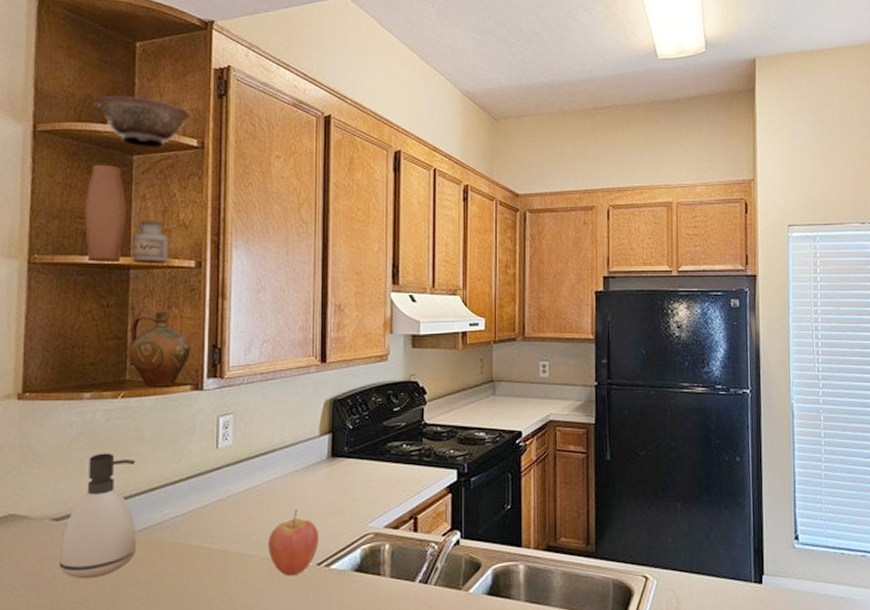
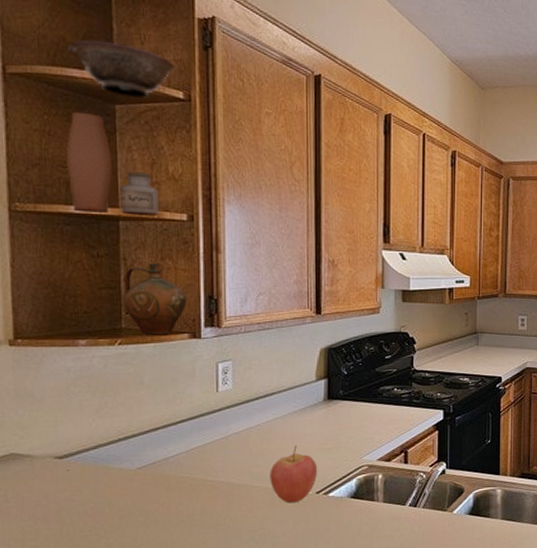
soap dispenser: present [58,453,136,579] -> none [65,396,142,511]

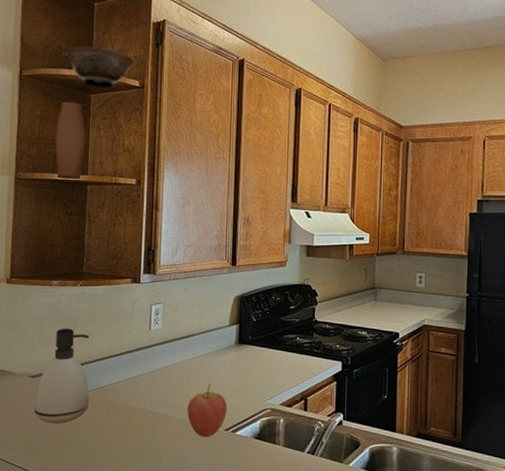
soap dispenser: none [65,396,142,511] -> present [34,328,89,424]
jar: present [120,171,160,216] -> none [89,145,117,181]
ceramic jug: present [123,263,187,335] -> none [85,219,132,279]

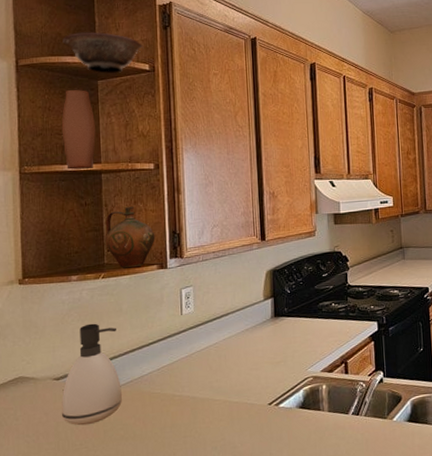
ceramic jug: none [85,219,132,279] -> present [105,207,156,269]
fruit: present [187,384,228,437] -> none [227,361,269,415]

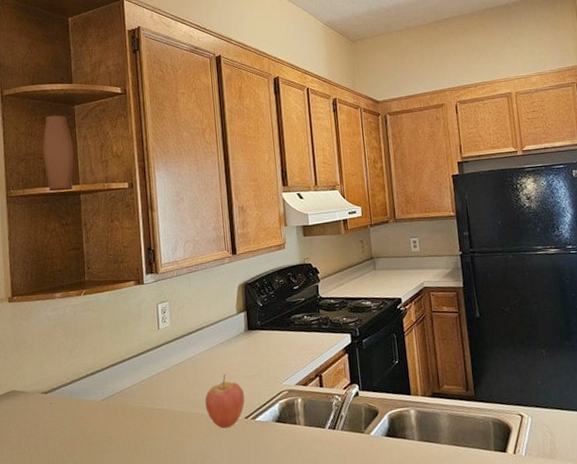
soap dispenser: present [61,323,122,426] -> none [49,338,106,438]
decorative bowl: present [62,32,143,74] -> none [41,60,114,99]
ceramic jug: present [105,207,156,269] -> none [85,225,132,285]
fruit: none [227,361,269,415] -> present [205,374,245,429]

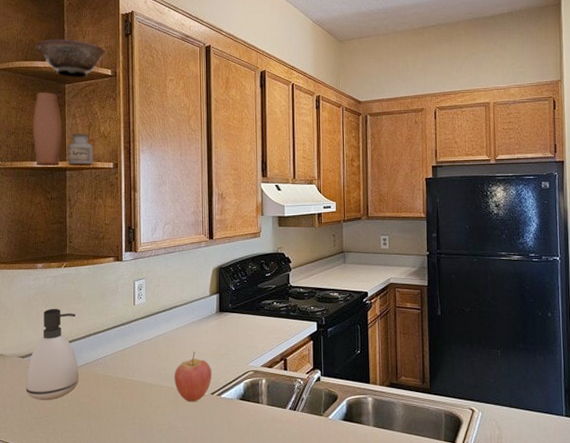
decorative bowl: none [41,60,114,99] -> present [35,39,106,78]
soap dispenser: none [49,338,106,438] -> present [25,308,79,401]
jar: none [80,154,109,189] -> present [67,132,94,166]

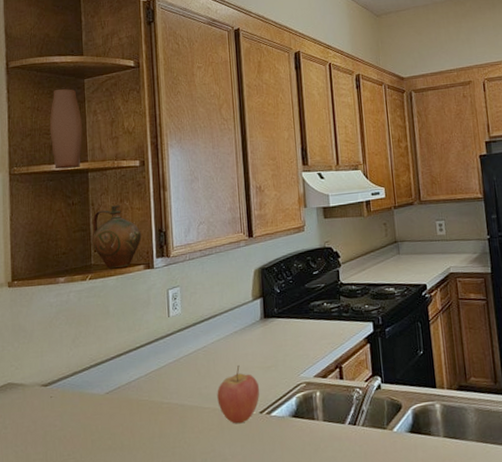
soap dispenser: present [25,308,79,401] -> none [49,326,110,435]
decorative bowl: present [35,39,106,78] -> none [50,31,127,72]
jar: present [67,132,94,166] -> none [88,130,119,167]
ceramic jug: none [68,202,113,259] -> present [92,205,142,269]

